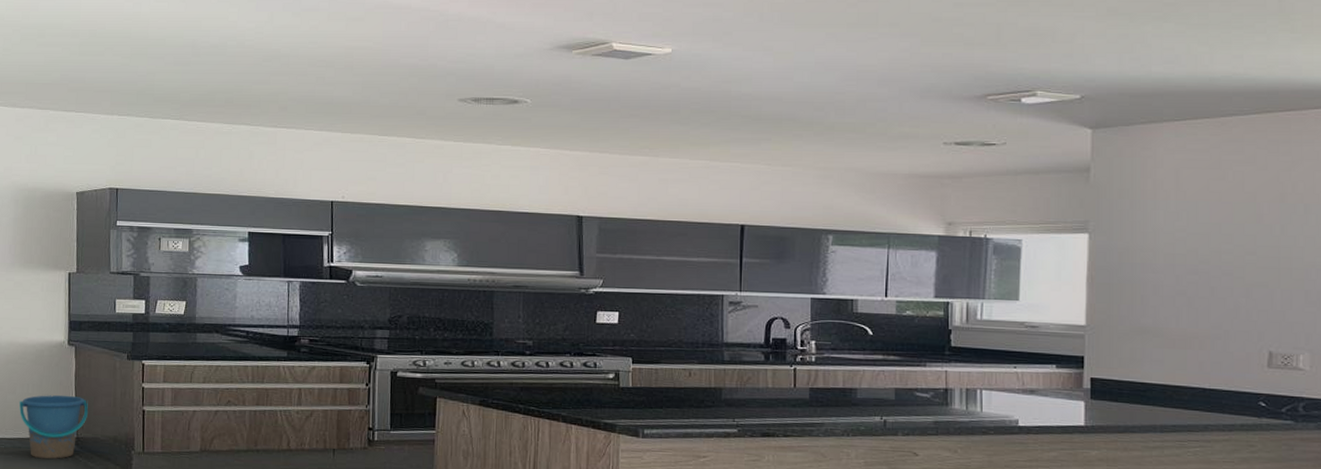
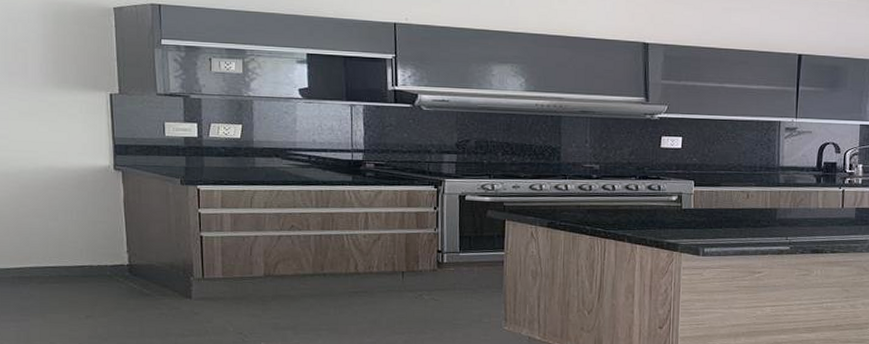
bucket: present [19,395,88,459] -> none [62,221,140,287]

